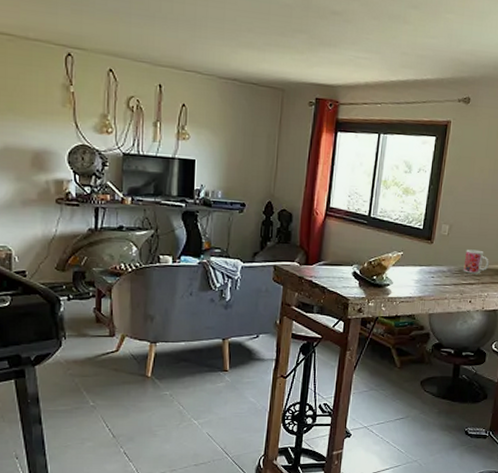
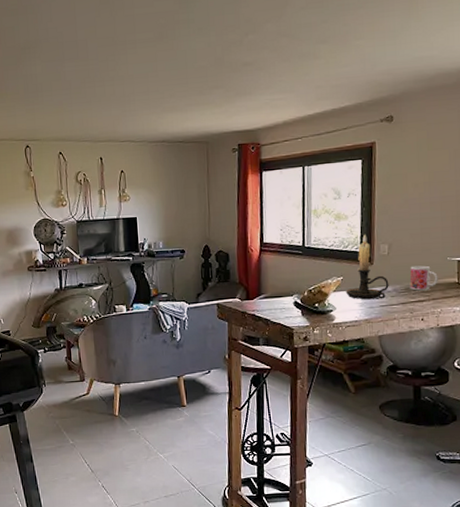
candle holder: none [404,212,445,278] -> present [346,234,389,300]

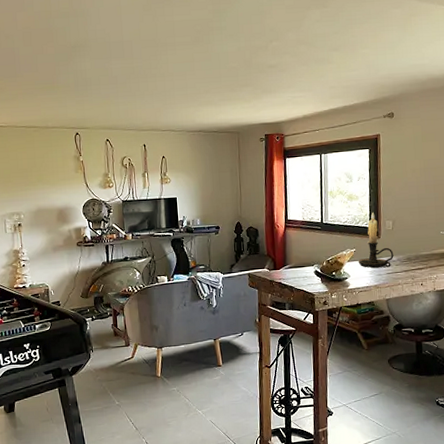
mug: present [409,265,438,291] -> none [410,238,434,260]

